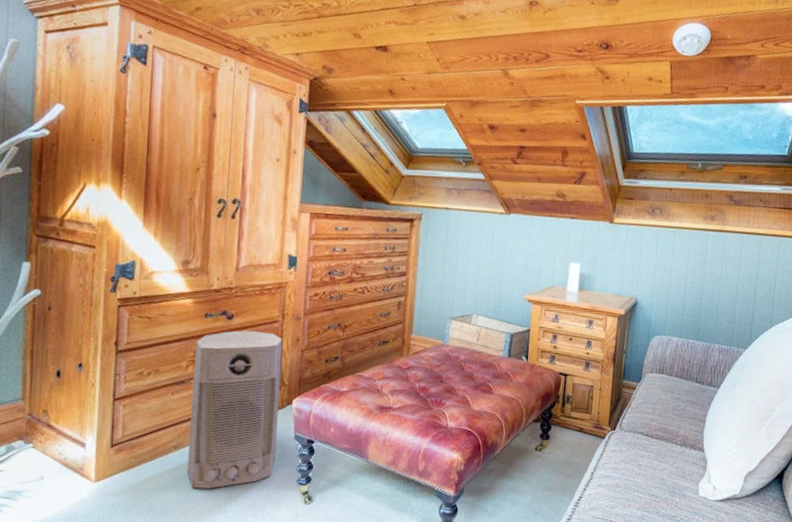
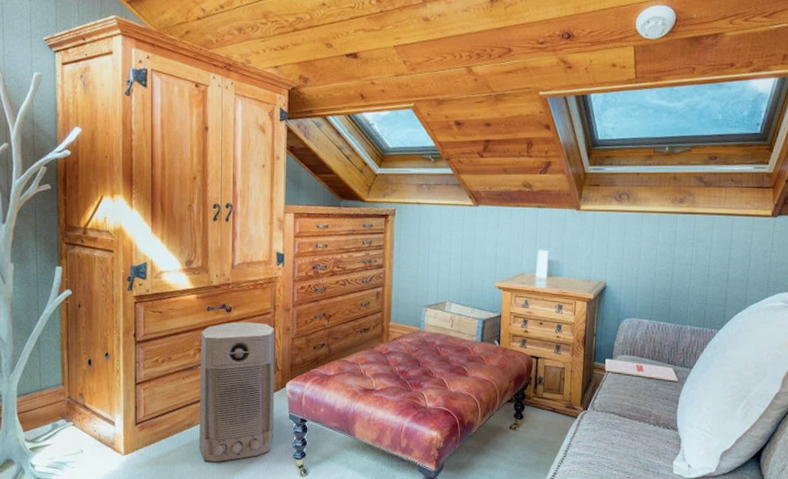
magazine: none [634,377,706,401] -> present [605,359,678,382]

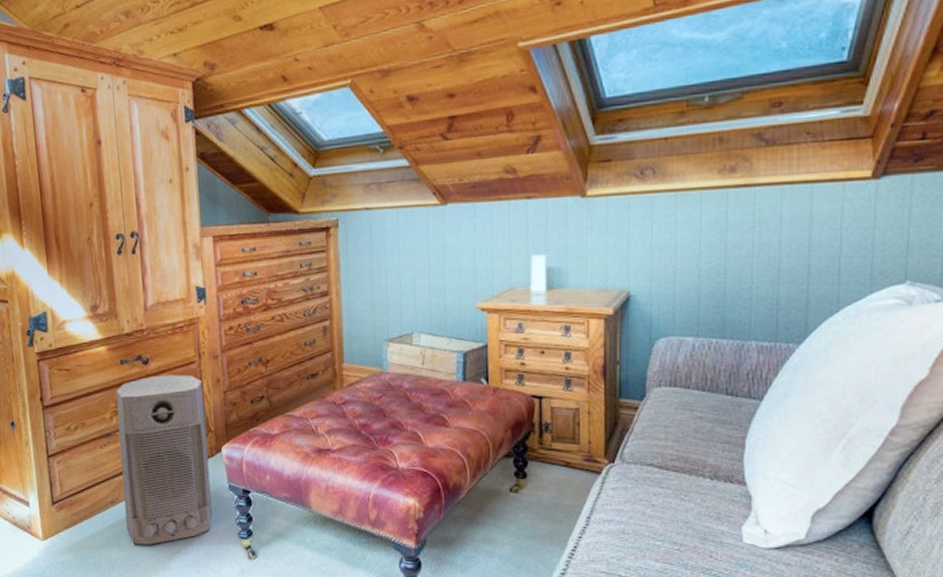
magazine: present [605,359,678,382] -> none [636,393,743,419]

